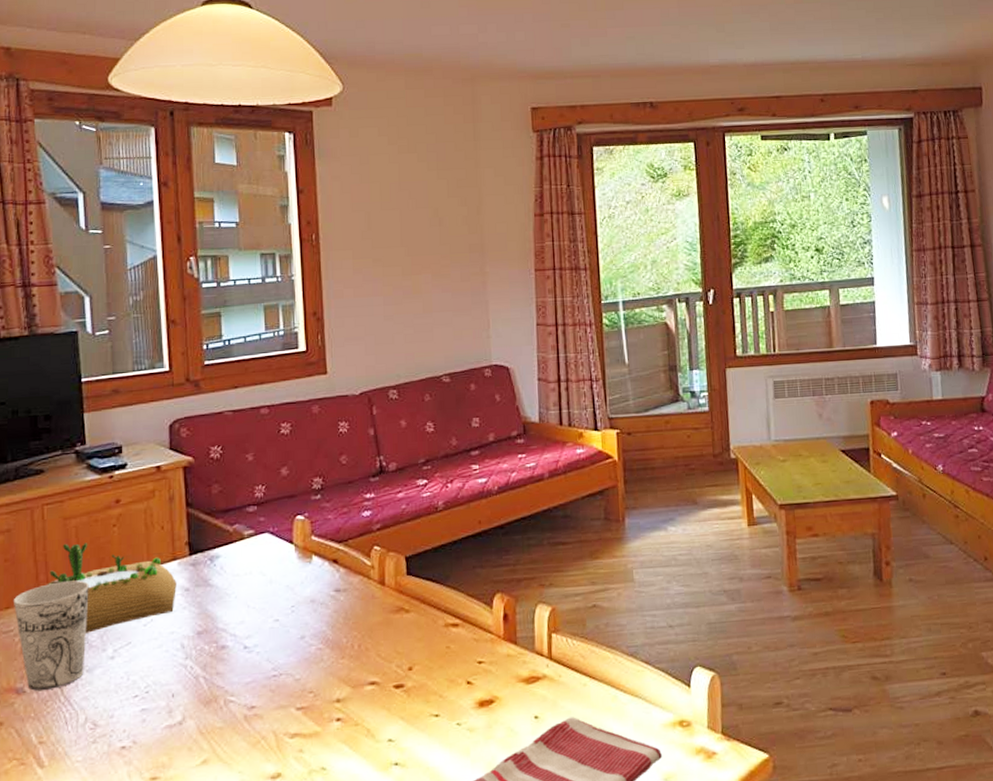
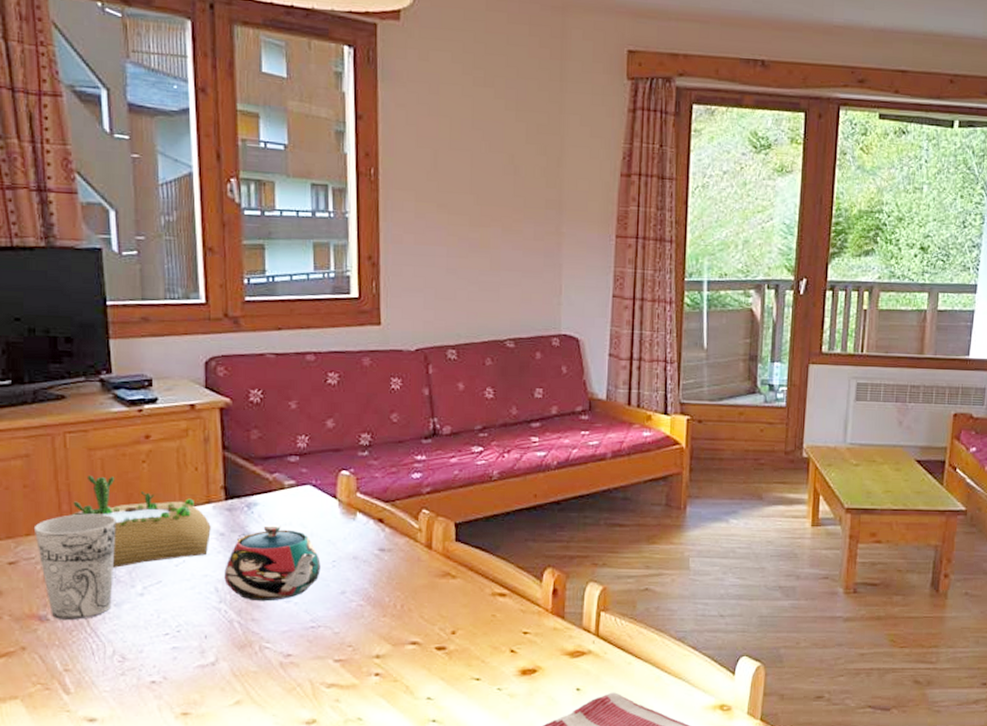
teapot: none [190,574,280,654] -> present [224,524,321,602]

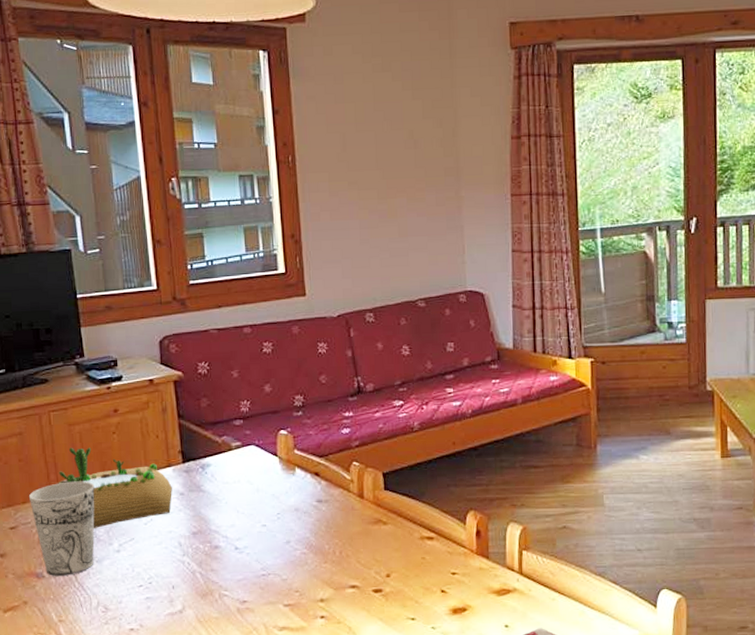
teapot: present [224,524,321,602] -> none [186,482,267,553]

